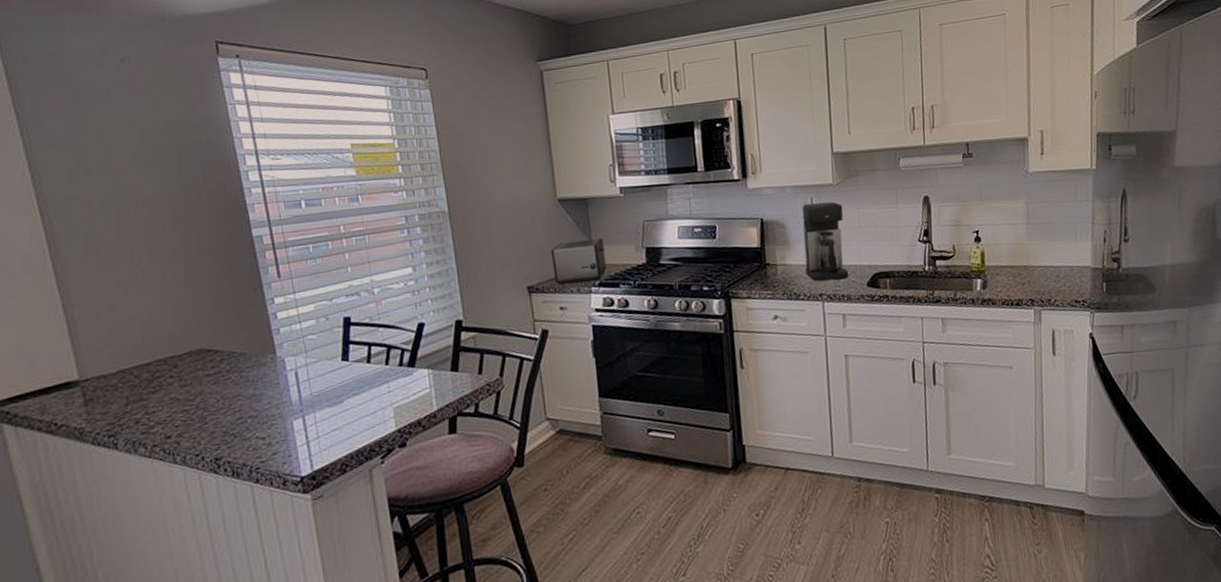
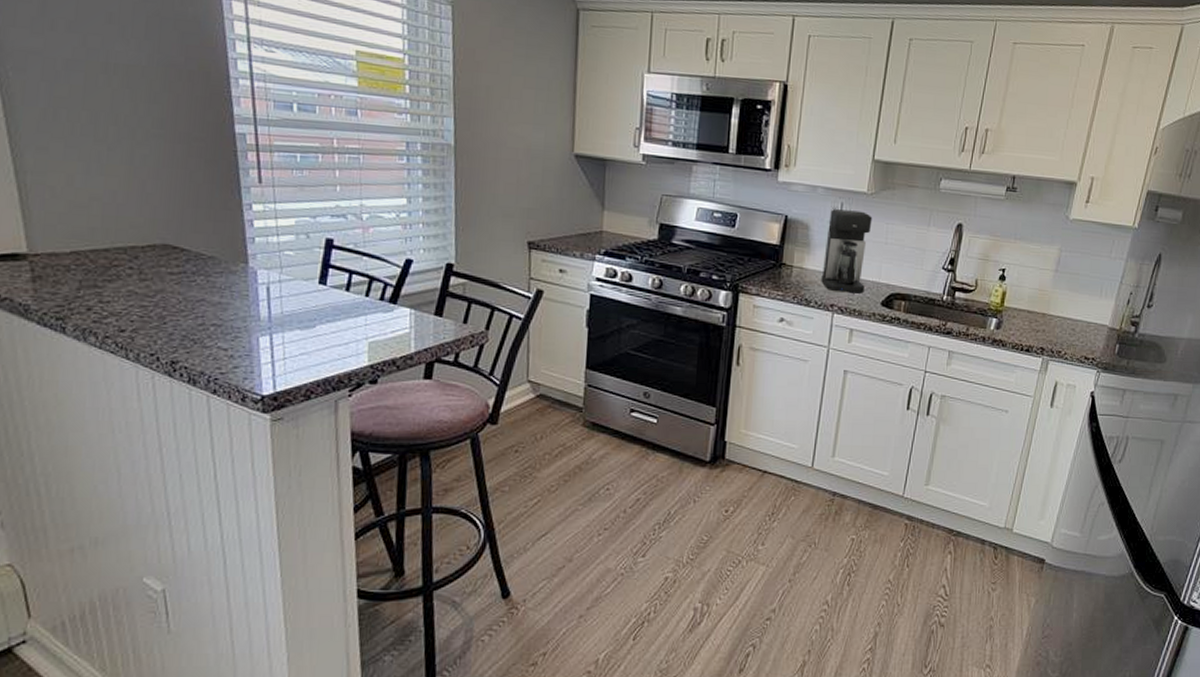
toaster: present [550,238,607,285] -> none [558,201,617,249]

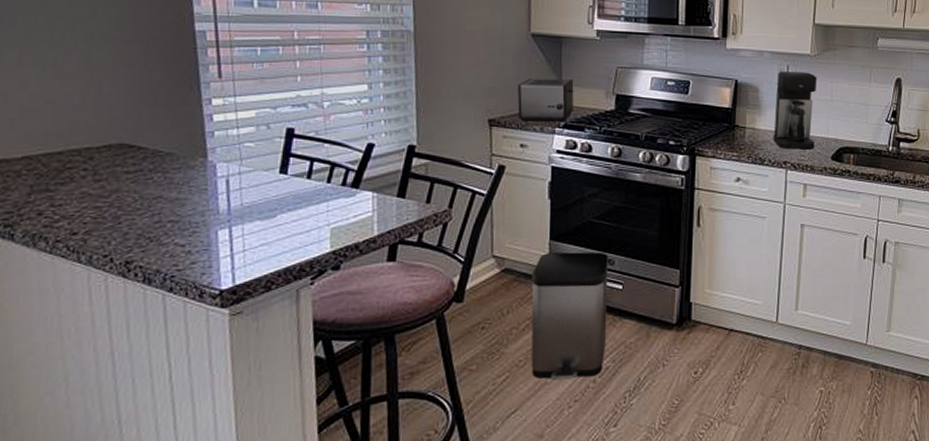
toaster: none [558,201,617,249] -> present [517,78,574,121]
pedal bin: none [562,381,644,508] -> present [531,251,608,381]

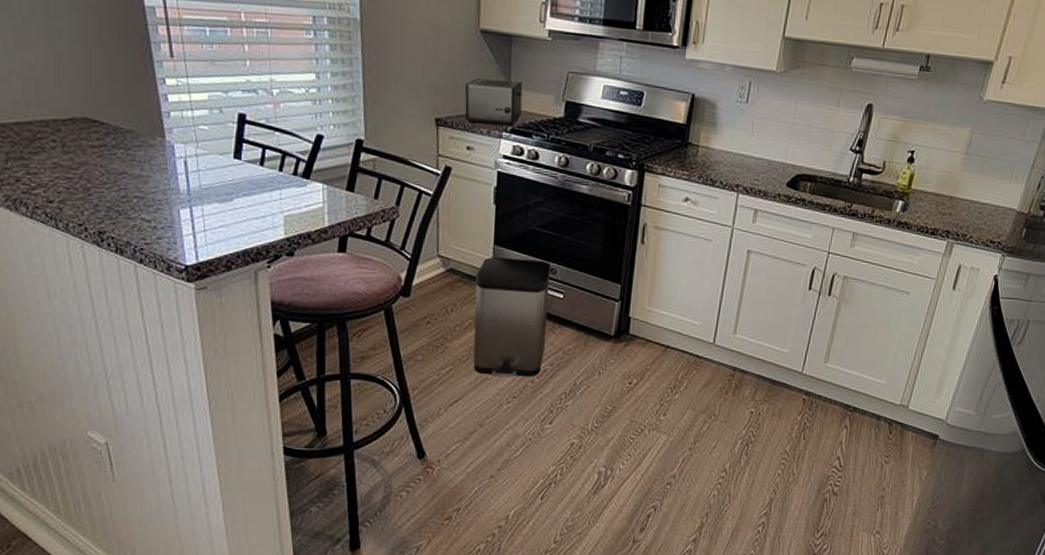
coffee maker: present [773,71,817,150] -> none [727,88,781,174]

